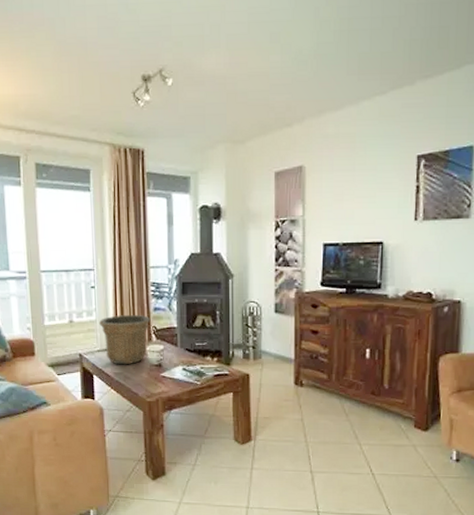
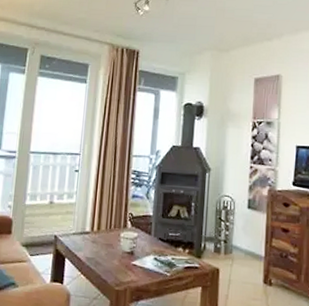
flower pot: present [99,315,151,365] -> none [78,199,128,250]

